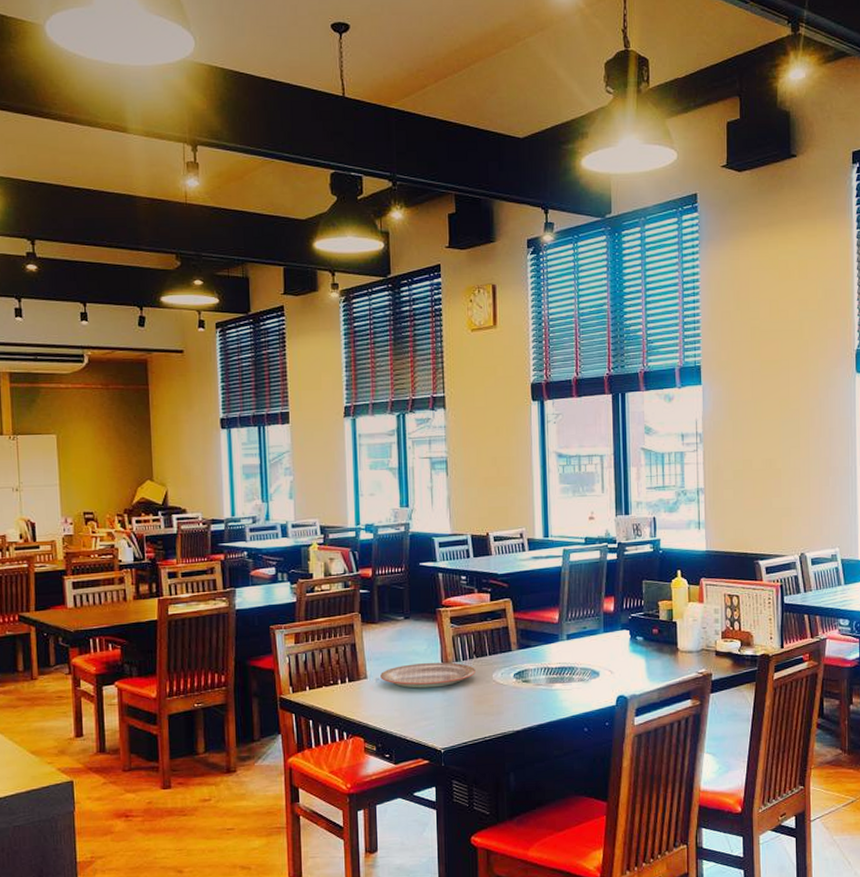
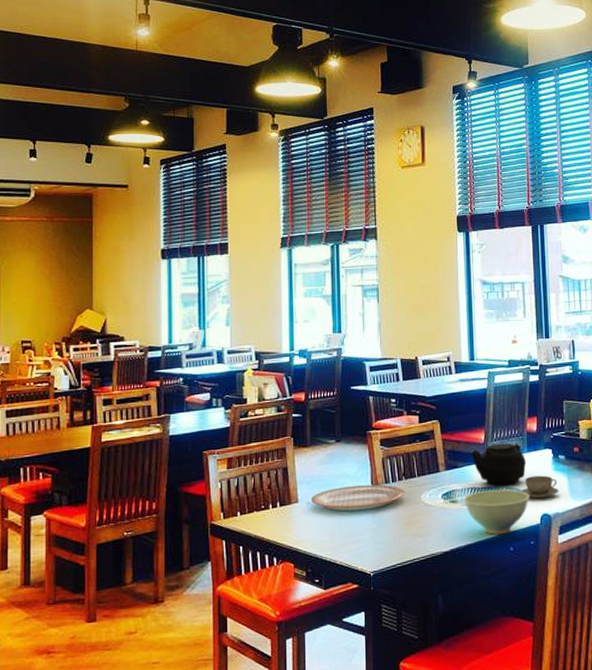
bowl: none [536,669,606,715] -> present [463,489,530,535]
teapot: none [542,622,603,667] -> present [469,442,527,486]
teacup: none [596,656,636,680] -> present [521,475,559,499]

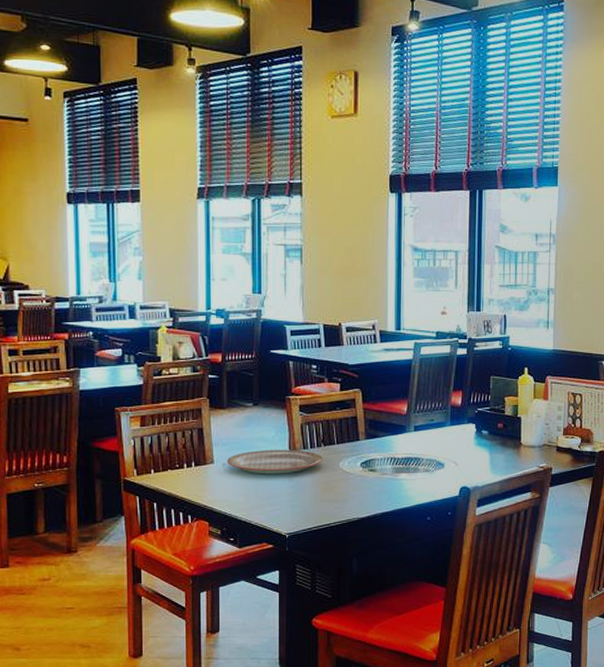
bowl: present [463,489,530,535] -> none [382,460,450,504]
teapot: present [469,442,527,486] -> none [390,415,449,458]
teacup: present [521,475,559,499] -> none [441,449,480,471]

